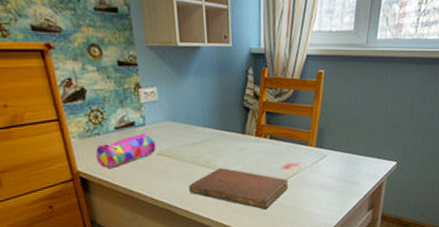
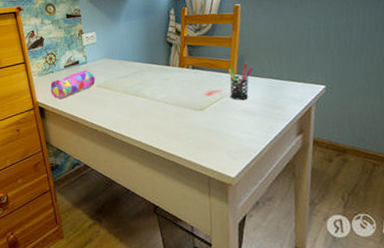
notebook: present [189,168,289,210] -> none [122,96,212,134]
pen holder: none [308,135,333,174] -> present [228,63,254,100]

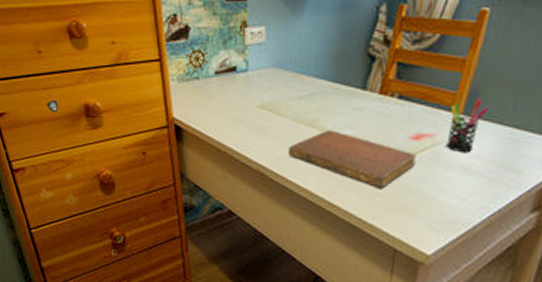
pencil case: present [50,69,96,100] -> none [193,79,257,119]
notebook: none [122,96,212,134] -> present [289,130,417,190]

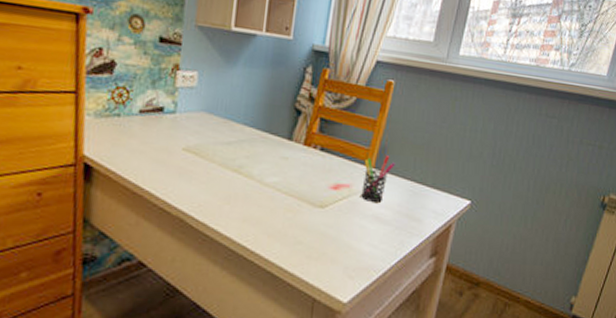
notebook: present [289,130,417,190] -> none [212,177,335,237]

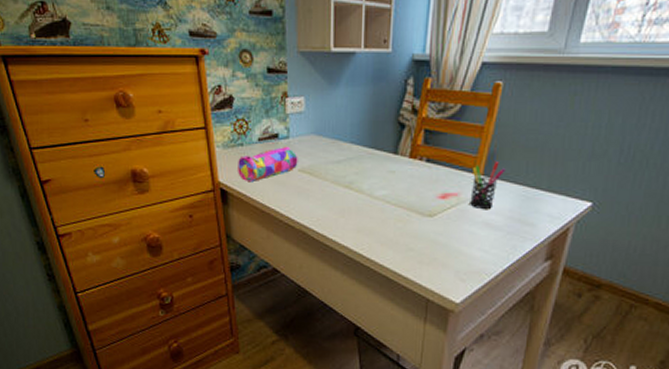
pencil case: none [109,121,184,159] -> present [238,146,298,183]

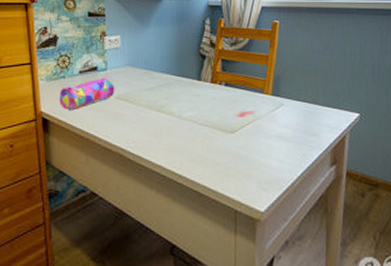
pen holder: present [470,162,506,209] -> none [263,83,289,124]

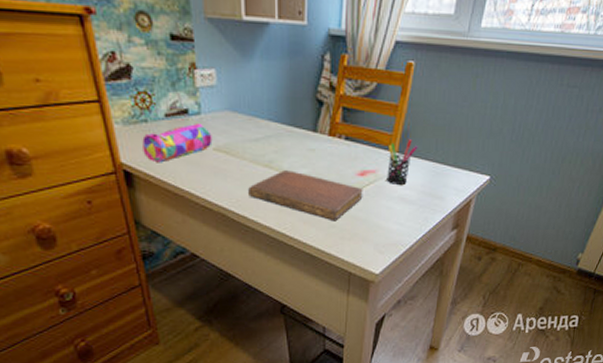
notebook: none [143,114,244,160] -> present [248,170,363,222]
pen holder: none [263,83,289,124] -> present [387,139,418,184]

